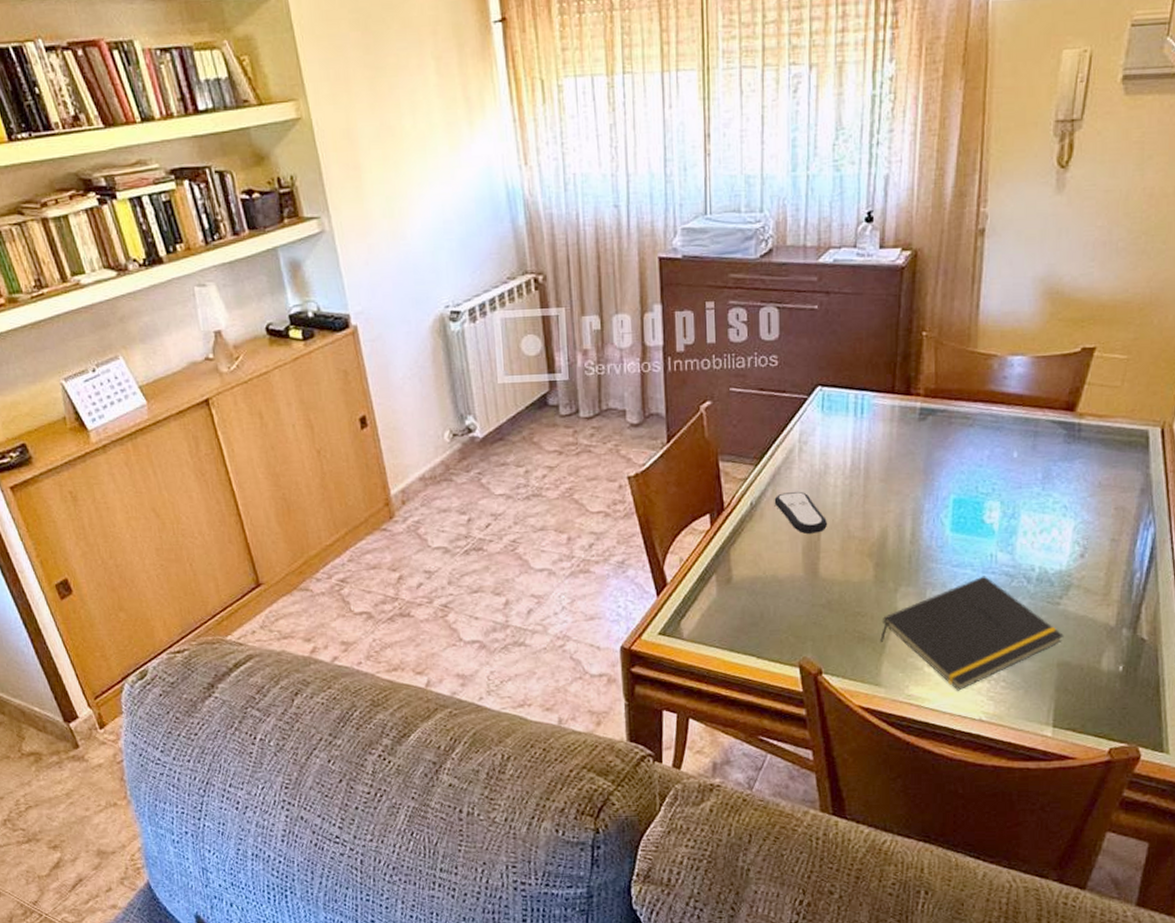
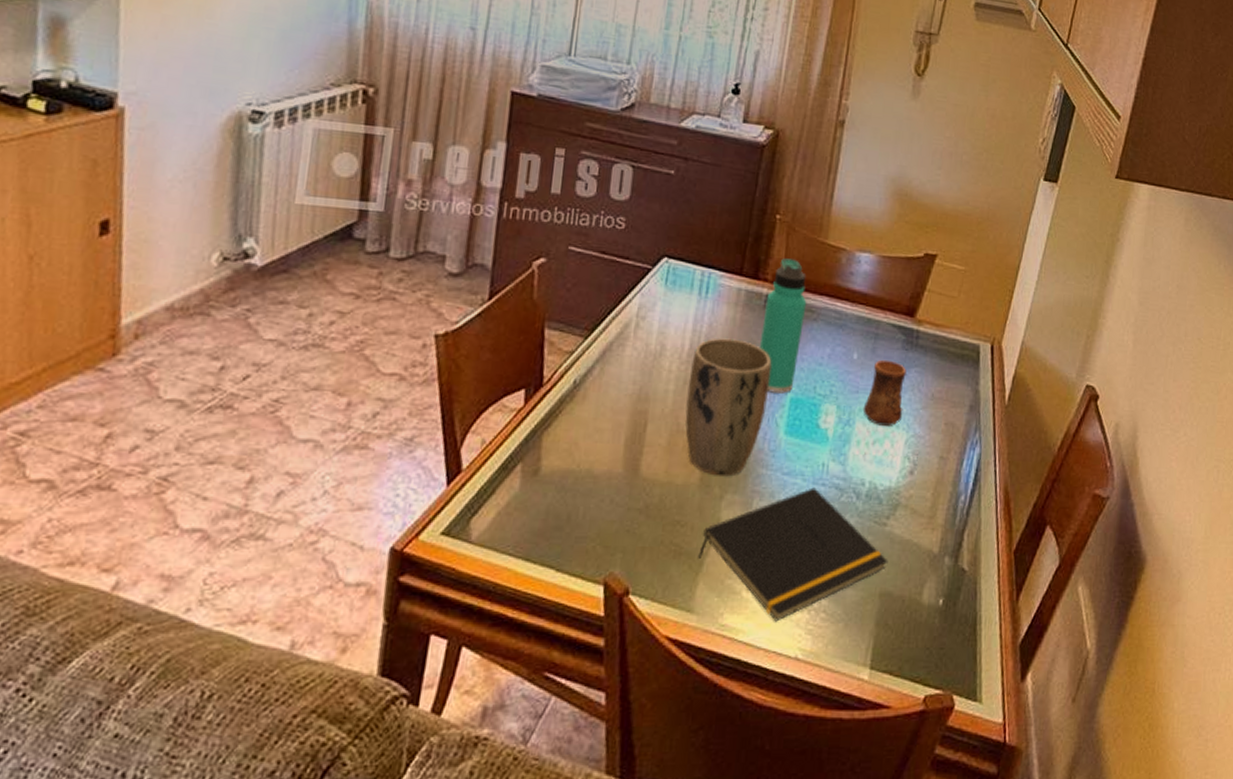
remote control: present [774,491,827,534] -> none [600,372,656,423]
plant pot: none [854,451,932,573] -> present [685,338,772,477]
thermos bottle: none [918,370,961,496] -> present [759,257,807,394]
cup: none [1027,454,1070,516] -> present [862,359,906,426]

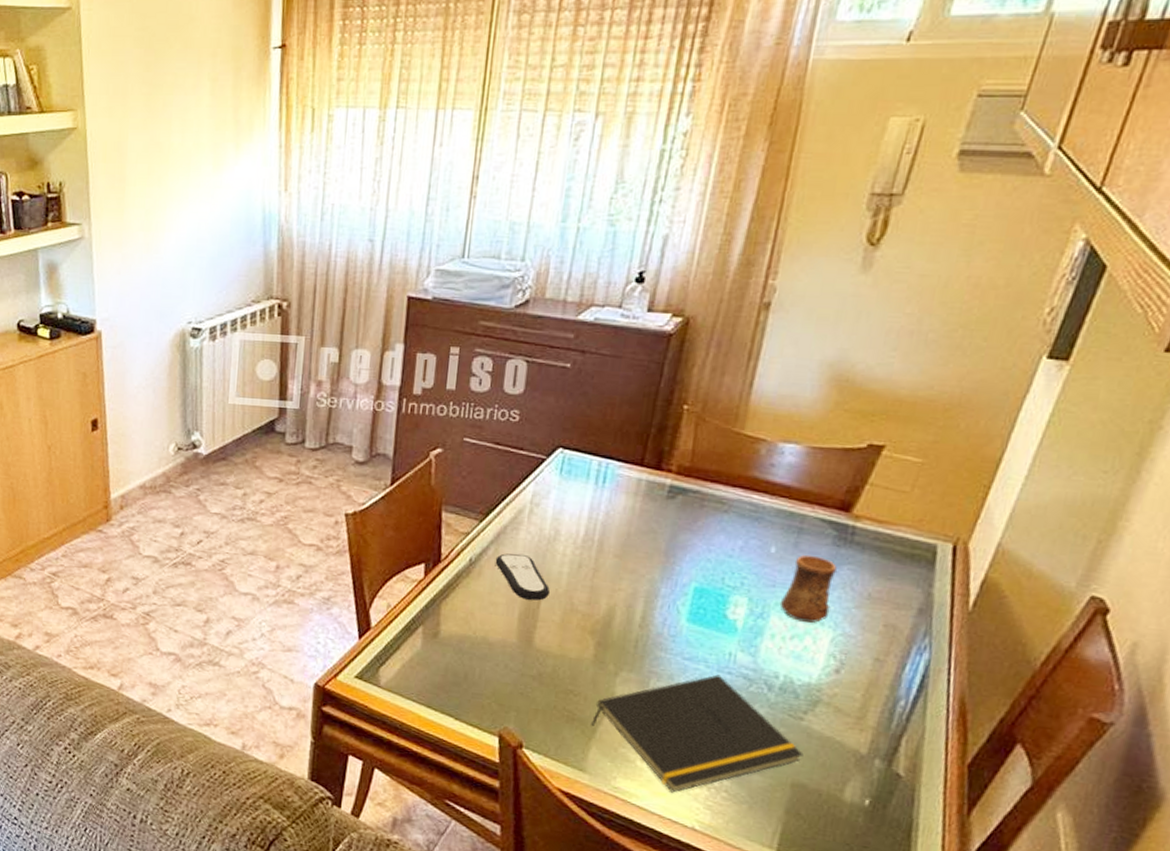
remote control: none [600,372,656,423] -> present [495,553,550,601]
plant pot: present [685,338,772,477] -> none [579,526,674,656]
thermos bottle: present [759,257,807,394] -> none [660,448,717,583]

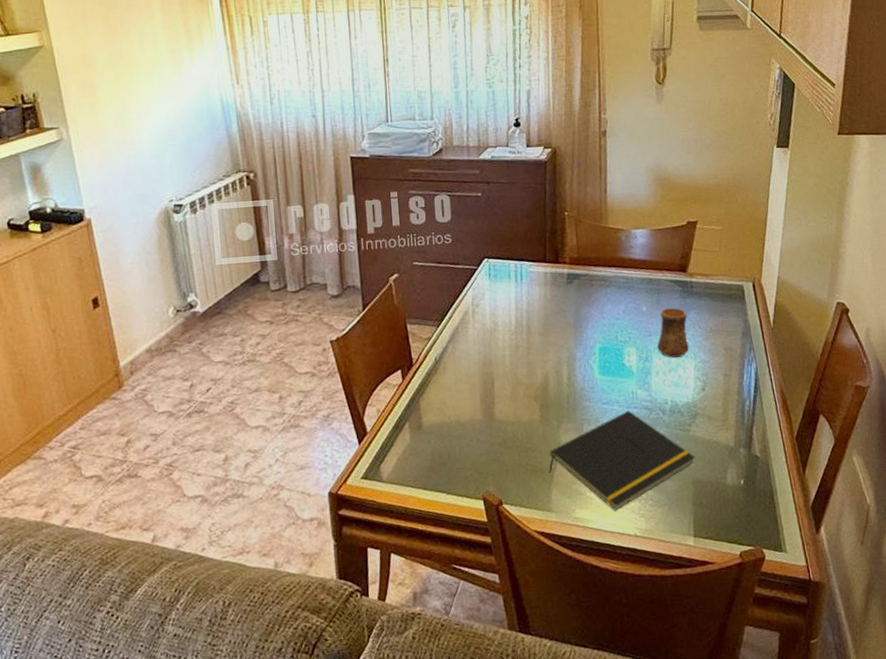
remote control: present [495,553,550,601] -> none [454,346,499,383]

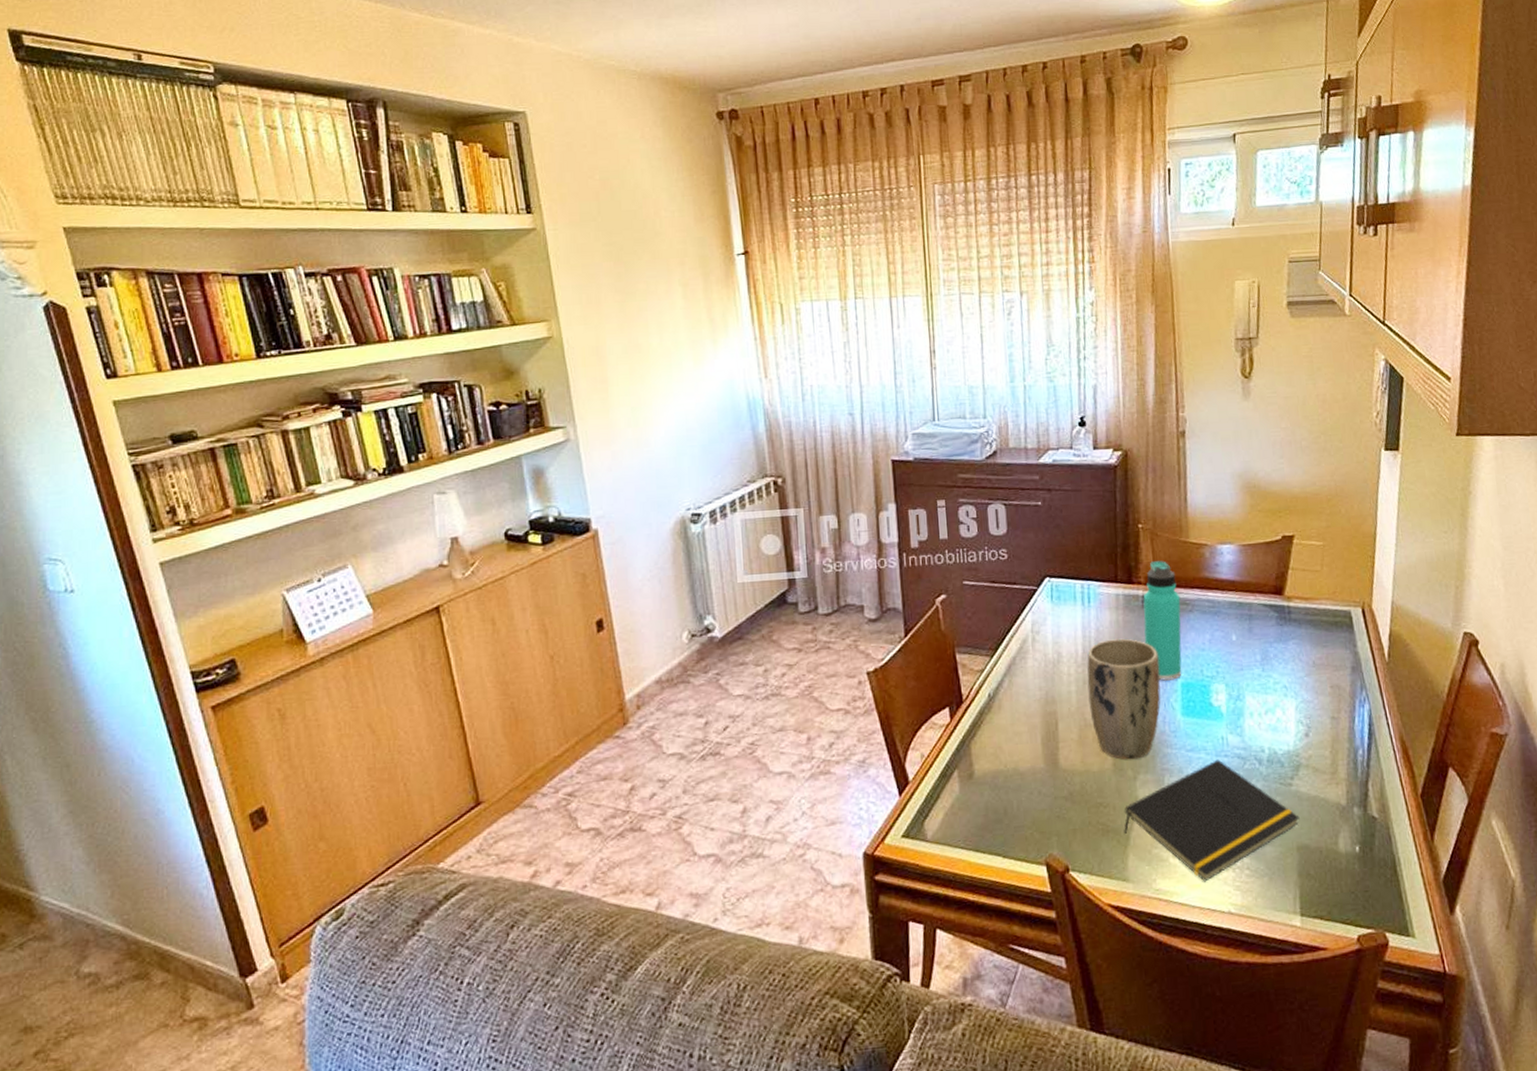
plant pot: none [519,310,582,412] -> present [1087,638,1161,760]
thermos bottle: none [568,243,600,346] -> present [1143,560,1182,681]
cup: present [657,307,689,358] -> none [1250,637,1289,697]

